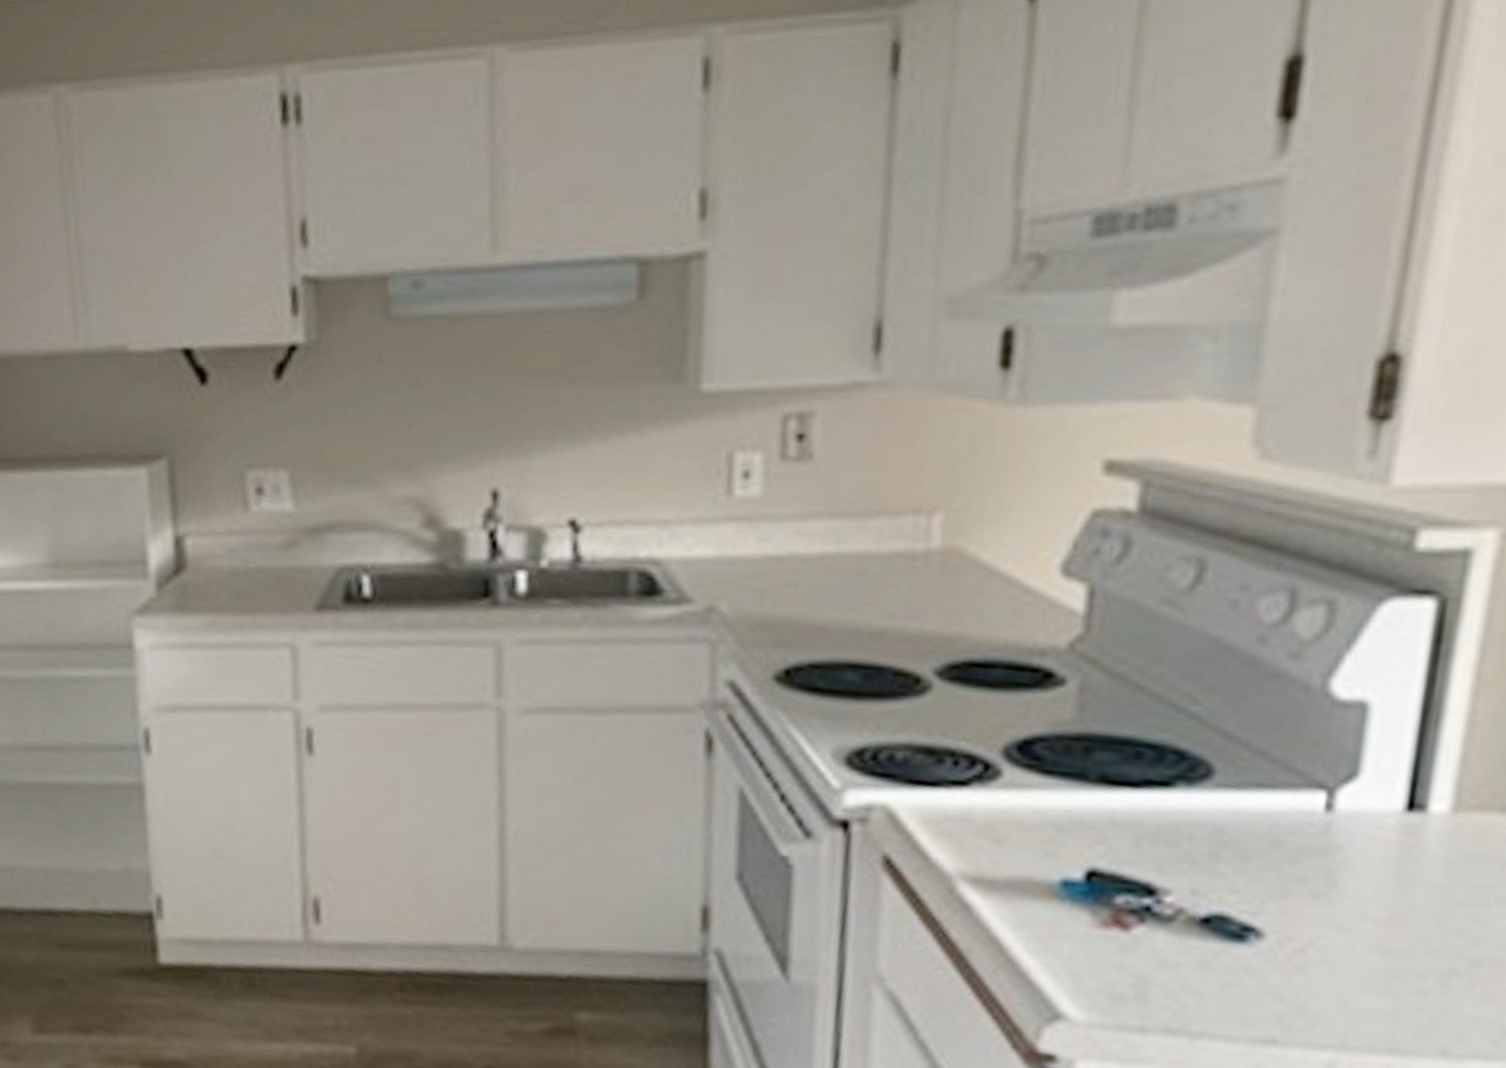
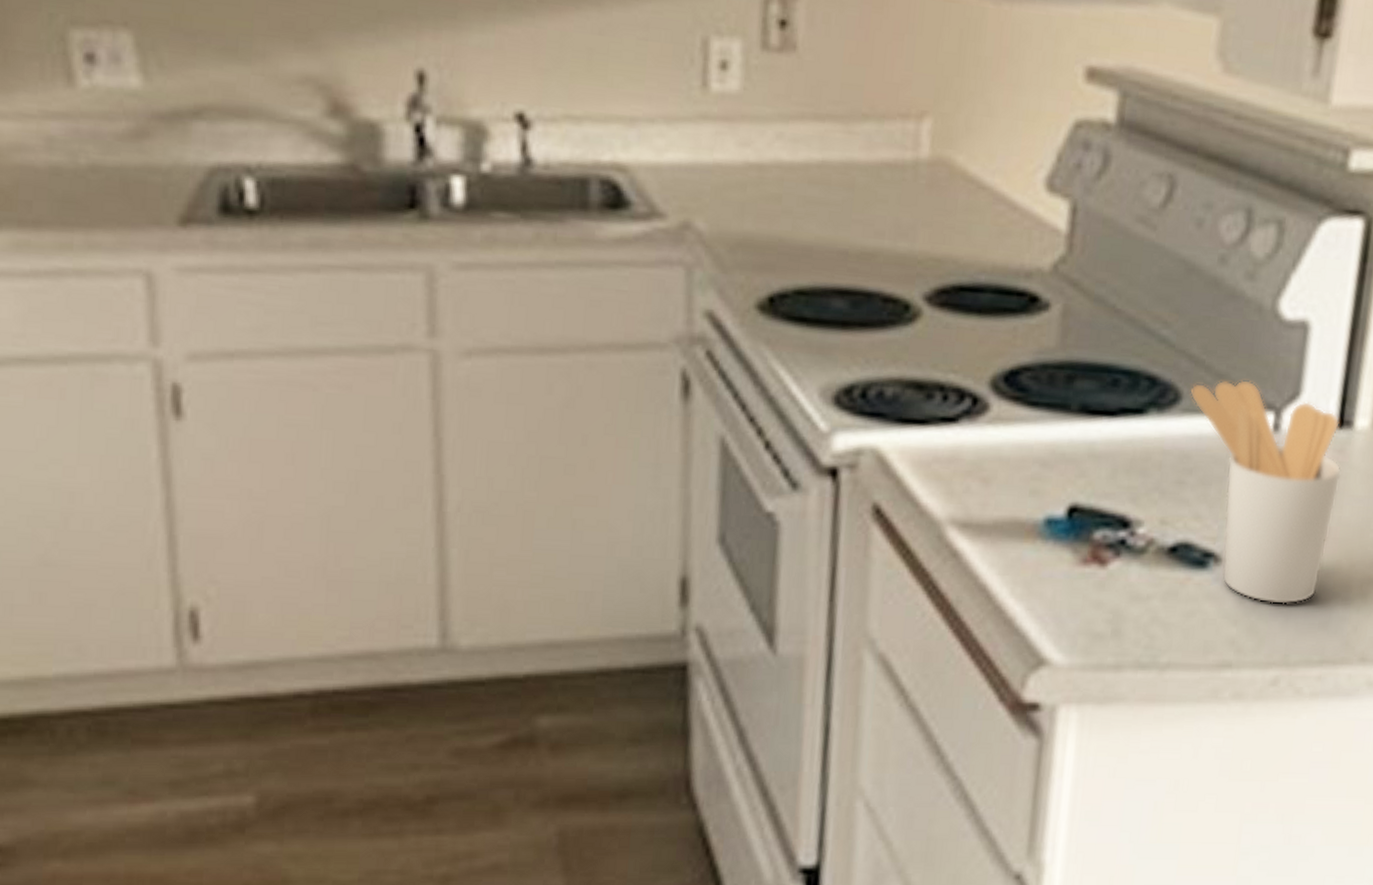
utensil holder: none [1224,757,1413,988] -> present [1190,380,1342,605]

